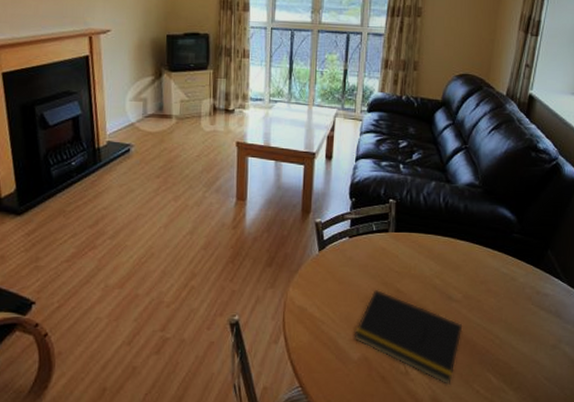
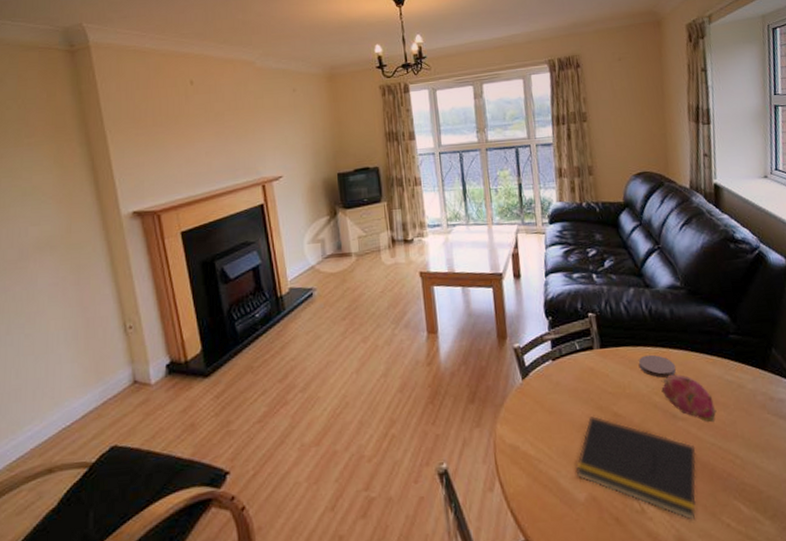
coaster: none [427,242,460,265] -> present [638,354,676,379]
fruit: none [443,263,488,307] -> present [661,374,717,423]

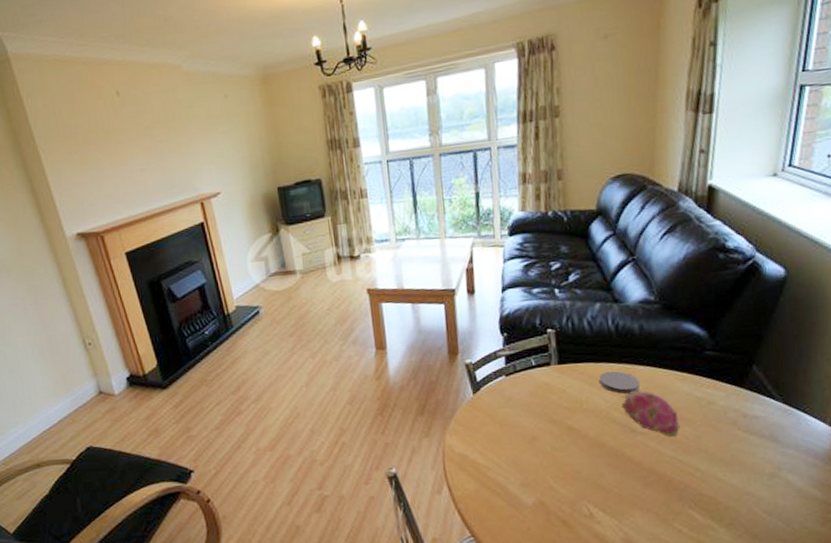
notepad: present [575,415,697,521] -> none [524,428,654,525]

